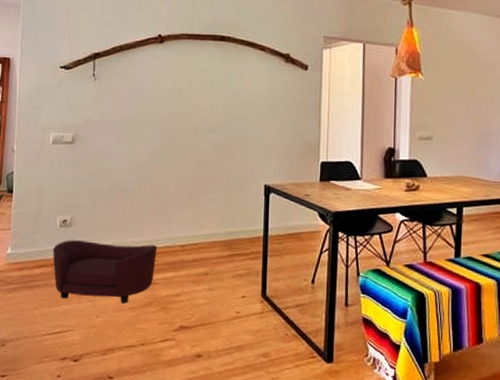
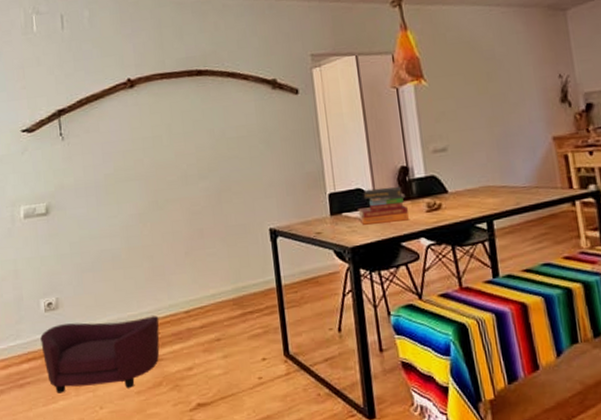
books: none [344,163,390,196] -> present [358,186,409,225]

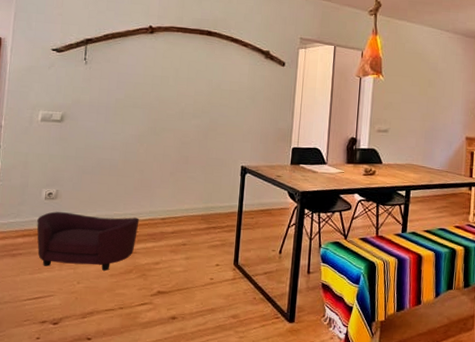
books: present [358,186,409,225] -> none [312,150,351,179]

